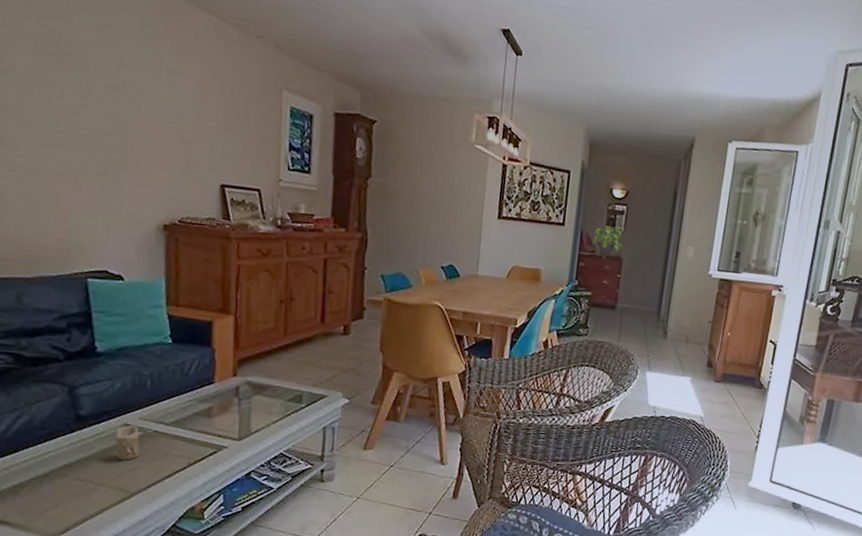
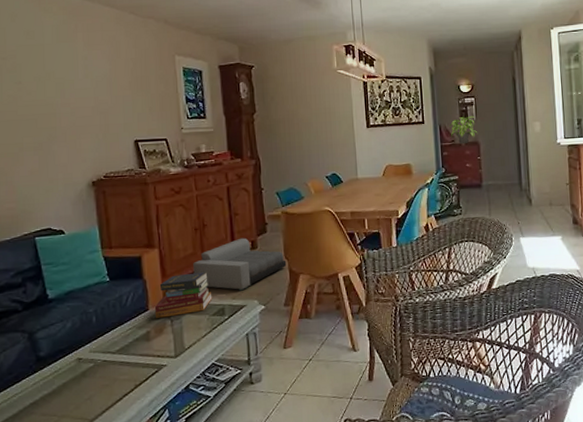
candle: present [114,426,140,461] -> none [70,359,93,392]
books: none [221,349,290,395] -> present [154,272,213,318]
dog bed: none [272,319,381,379] -> present [193,237,287,291]

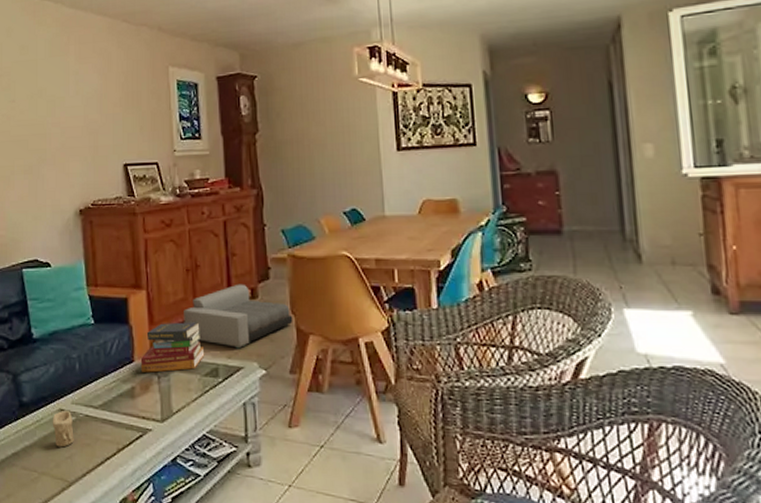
candle: none [70,359,93,392] -> present [52,411,74,448]
plant: present [449,115,478,144] -> none [513,135,556,173]

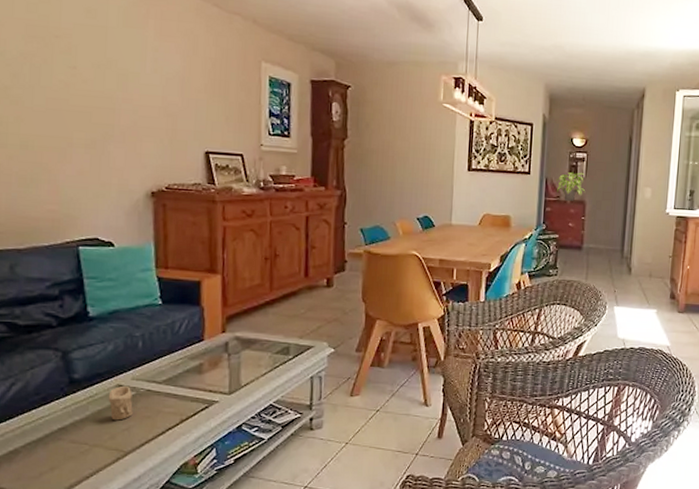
books: present [140,322,205,373] -> none [210,305,277,351]
dog bed: present [184,284,293,349] -> none [259,273,363,331]
plant: none [513,135,556,173] -> present [556,171,586,201]

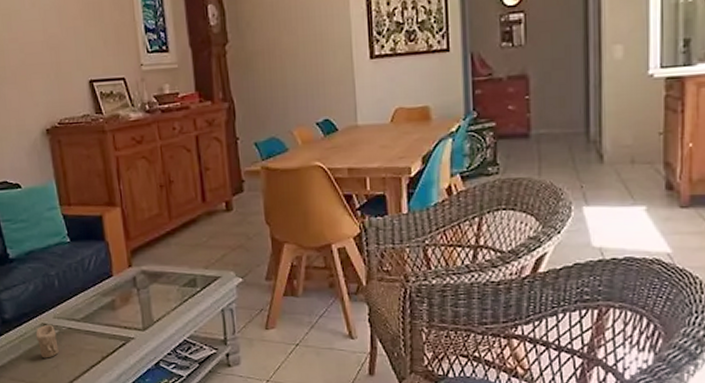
plant: present [556,171,586,201] -> none [485,38,527,78]

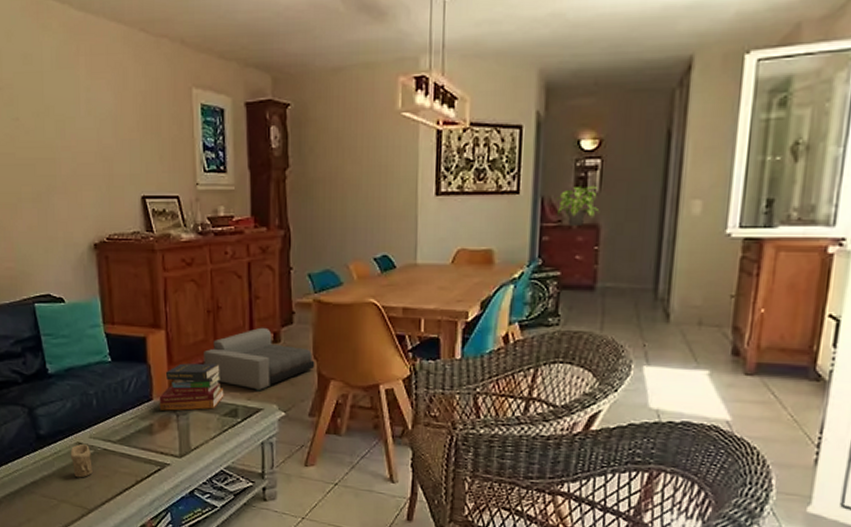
books: none [119,236,182,286] -> present [159,363,224,411]
dog bed: none [159,197,268,260] -> present [204,327,315,391]
plant: none [485,38,527,78] -> present [557,185,600,225]

